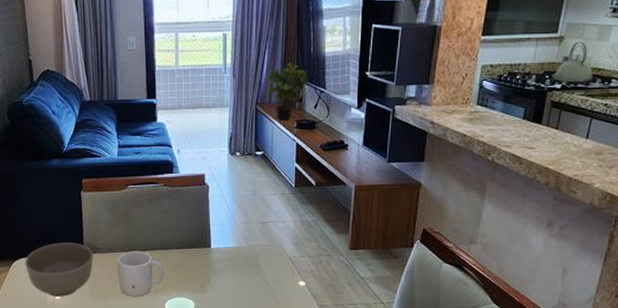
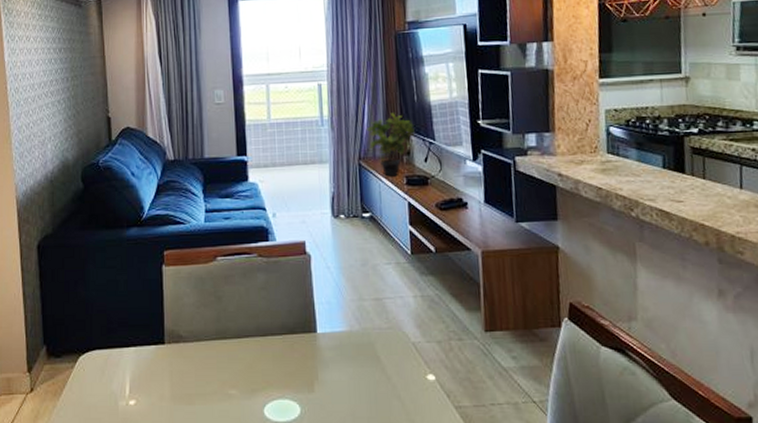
bowl: present [24,243,94,297] -> none [93,330,176,401]
mug: present [117,251,164,296] -> none [205,339,262,399]
kettle: present [552,42,594,83] -> none [686,82,733,127]

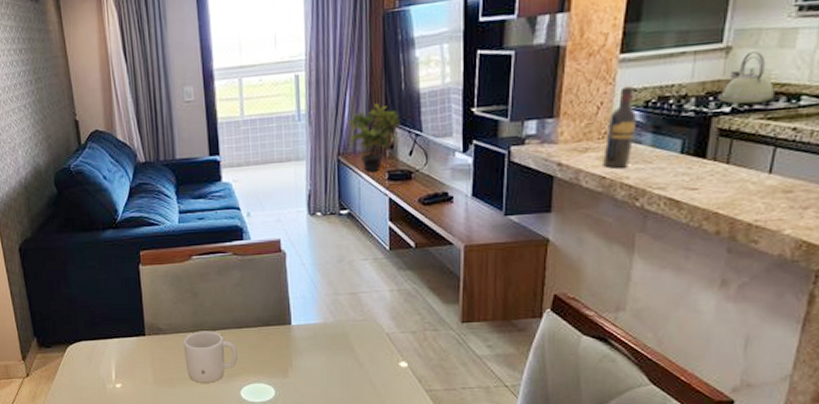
mug: none [205,339,262,399] -> present [183,331,238,383]
wine bottle: none [597,106,622,180] -> present [603,86,638,168]
kettle: none [686,82,733,127] -> present [718,51,776,105]

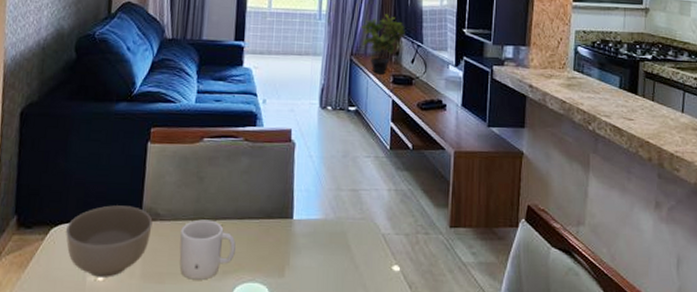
bowl: none [80,323,157,385] -> present [65,205,153,277]
wine bottle: present [603,86,638,168] -> none [563,28,587,95]
kettle: present [718,51,776,105] -> none [643,15,681,55]

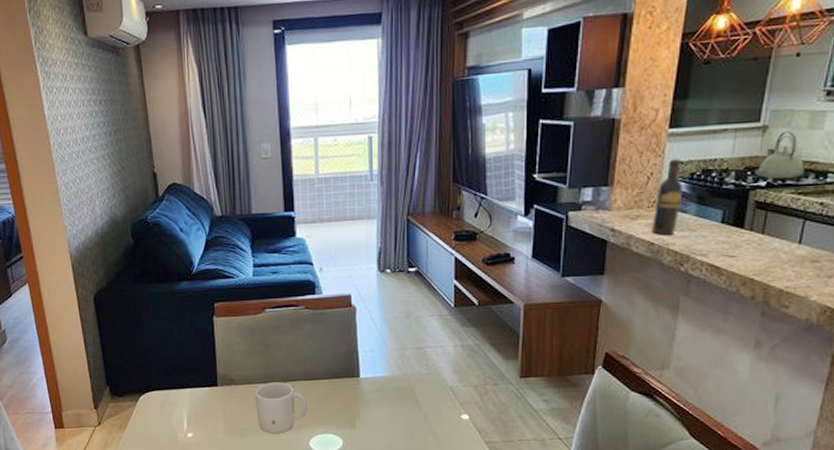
bowl: present [65,205,153,277] -> none [152,374,229,434]
potted plant: present [360,14,405,74] -> none [416,167,467,232]
wine bottle: none [563,28,587,95] -> present [652,159,684,235]
kettle: none [643,15,681,55] -> present [756,131,806,180]

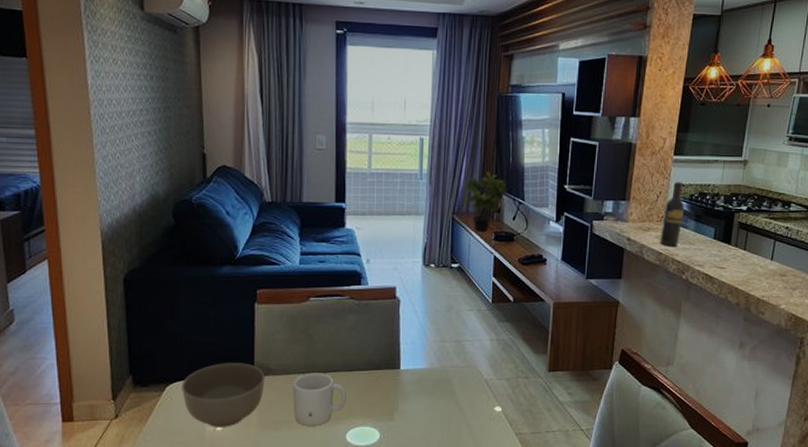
bowl: none [152,374,229,434] -> present [181,363,265,427]
potted plant: none [416,167,467,232] -> present [462,172,507,232]
kettle: present [756,131,806,180] -> none [739,166,775,206]

